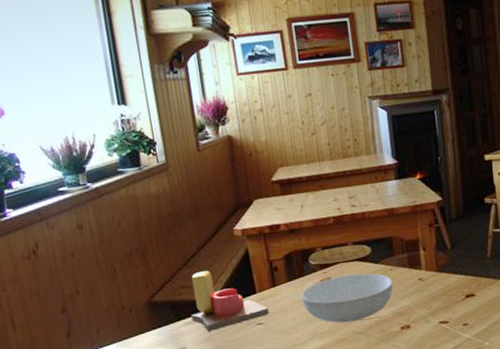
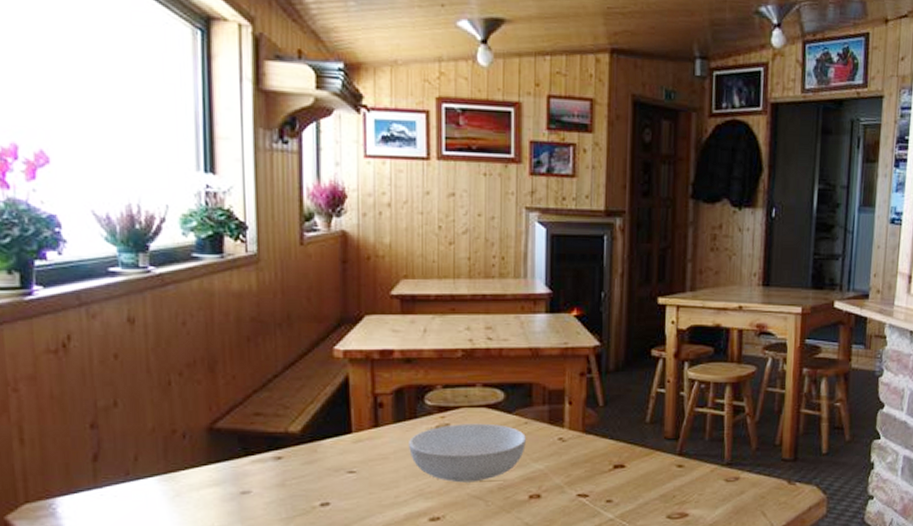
candle: present [191,271,270,332] -> none [263,397,365,474]

